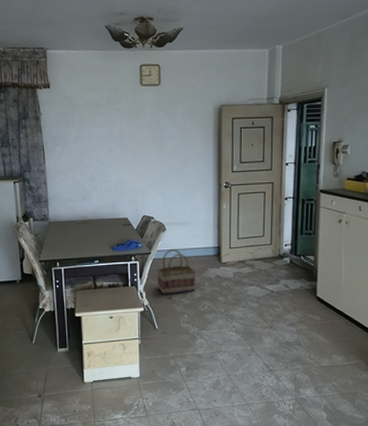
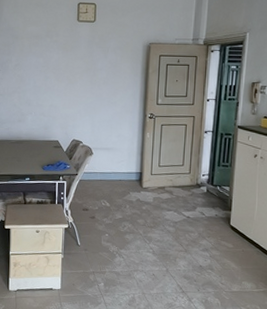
basket: present [157,249,196,295] -> none [82,172,118,214]

